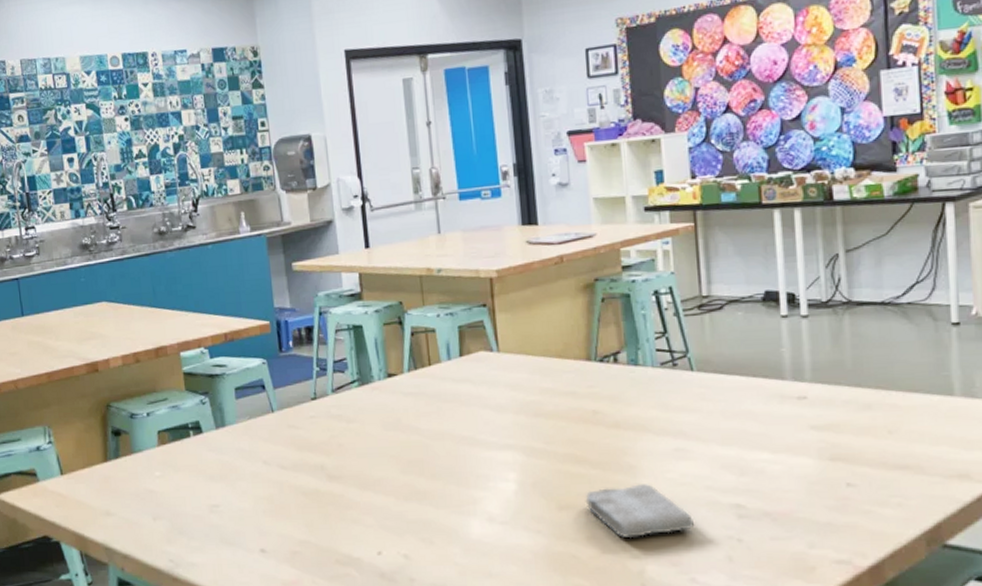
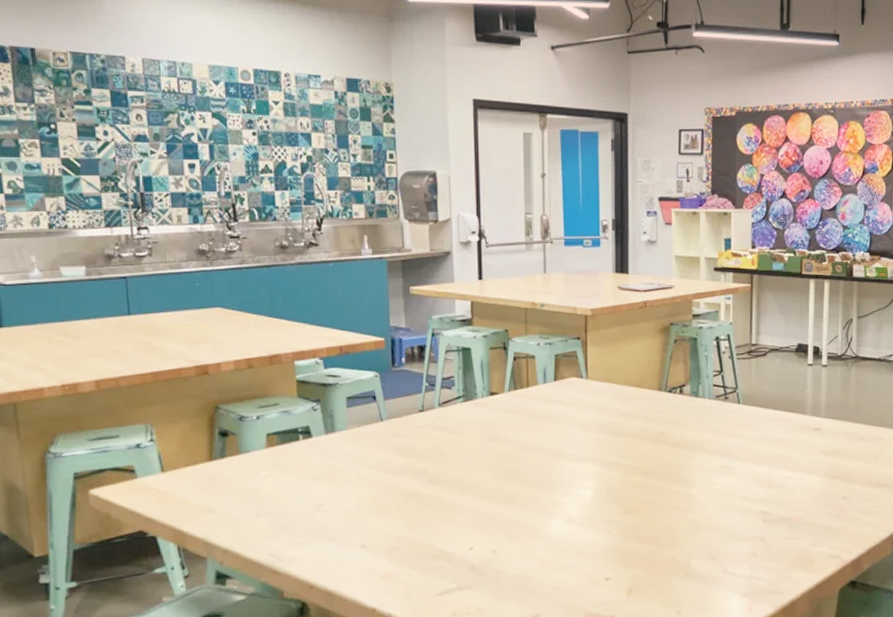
washcloth: present [585,484,695,539] -> none [648,494,731,538]

